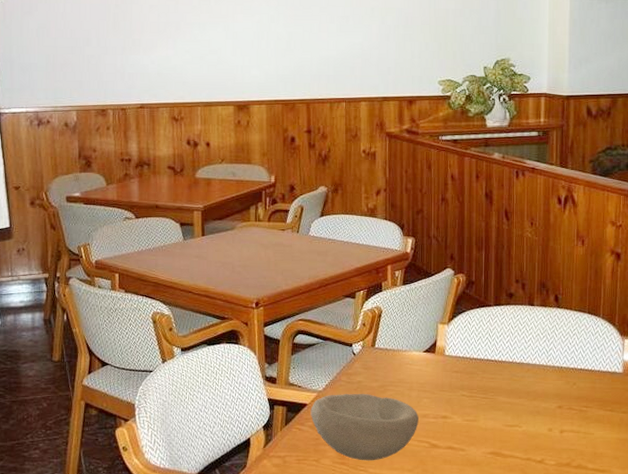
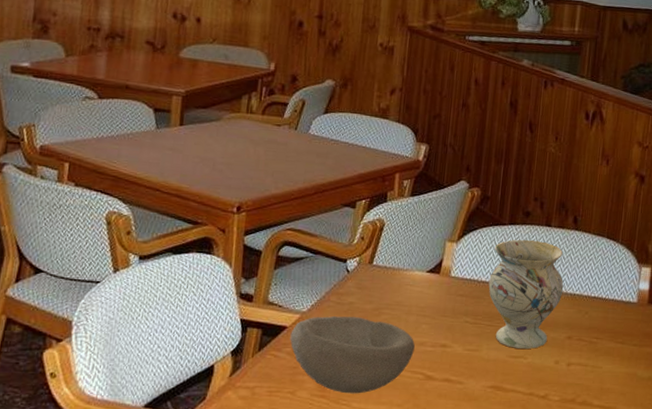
vase: none [480,318,551,418] -> present [488,239,564,349]

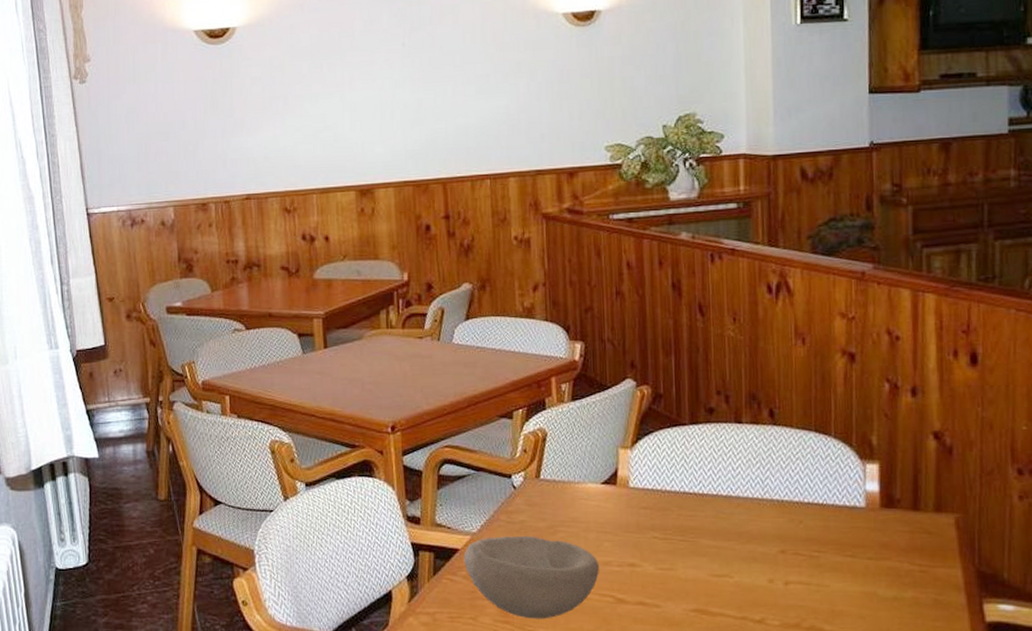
vase: present [488,239,564,349] -> none [675,440,768,566]

